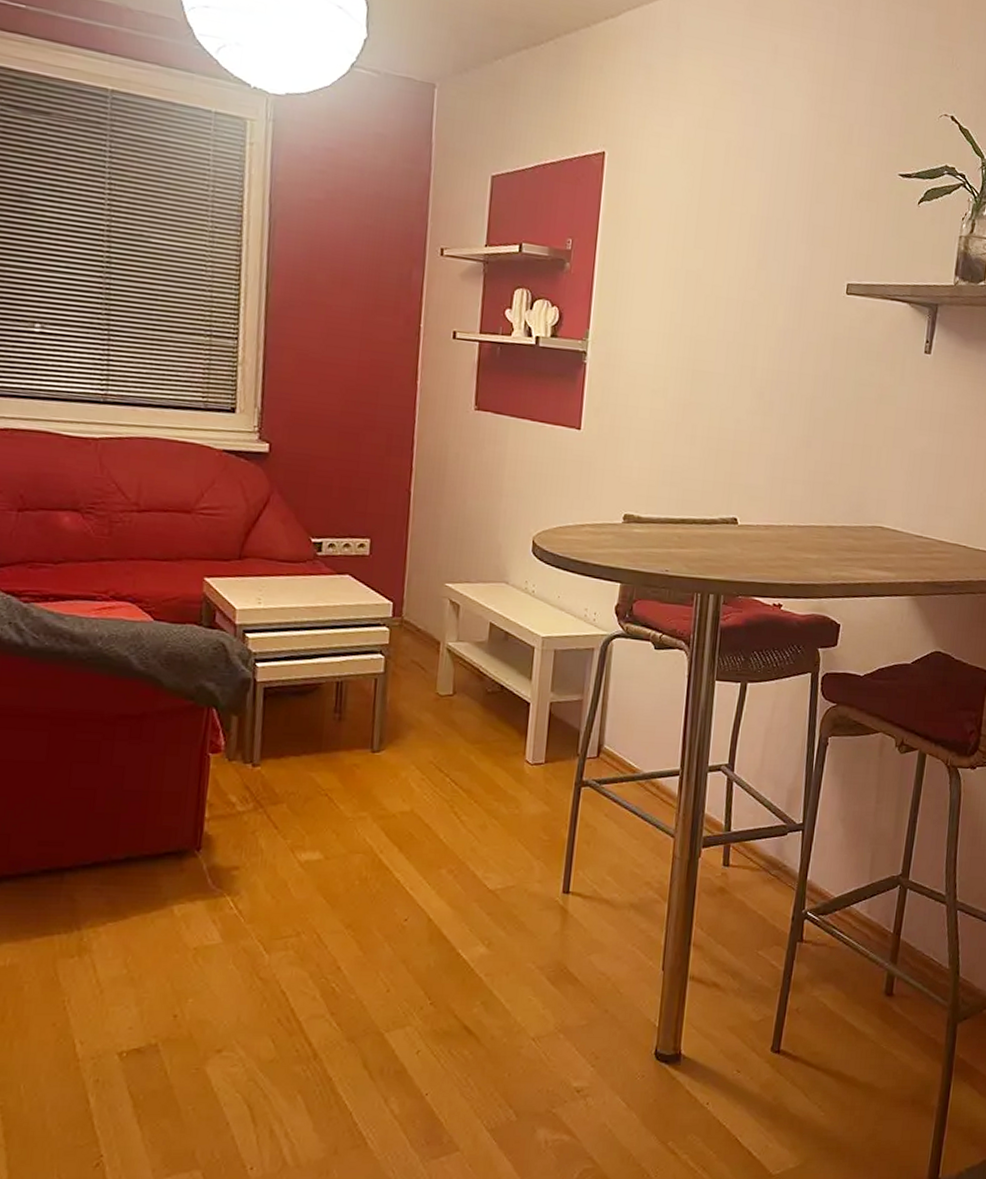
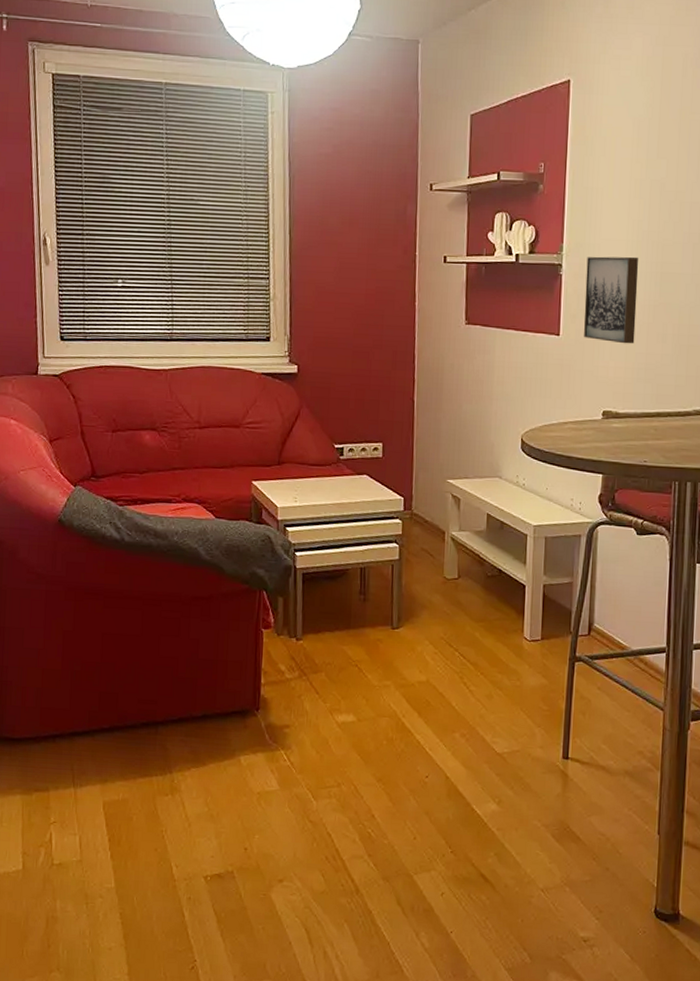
wall art: none [607,346,670,444] -> present [583,256,639,344]

